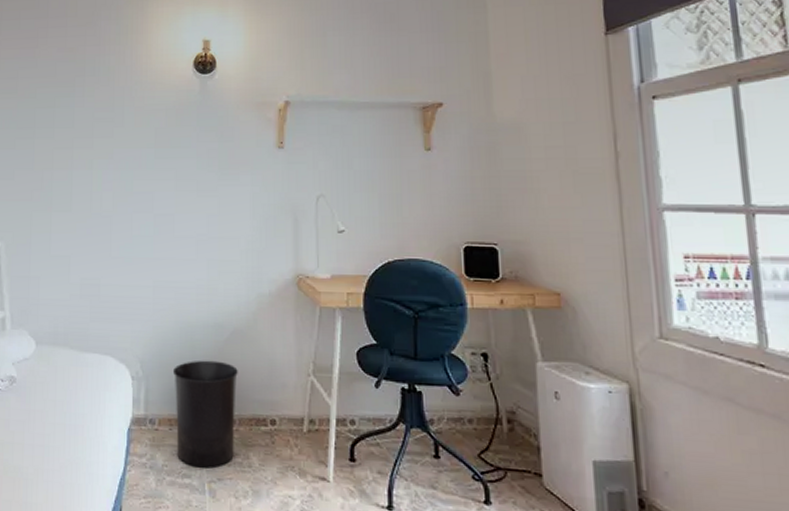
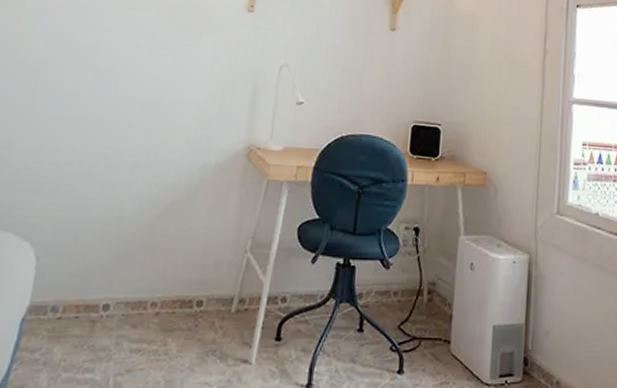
waste bin: present [172,360,238,469] -> none [80,236,168,359]

